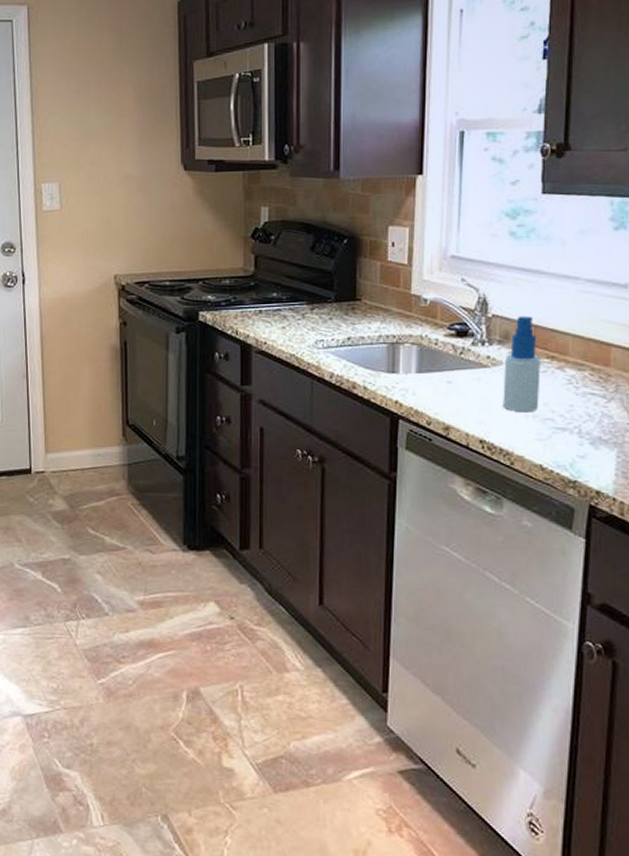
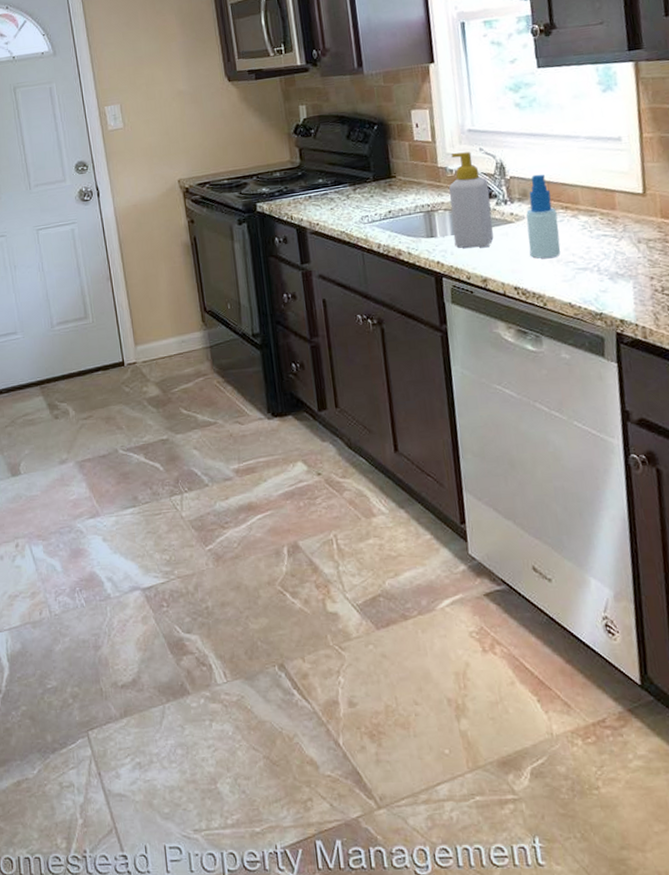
soap bottle: none [418,281,466,391] -> present [449,151,494,248]

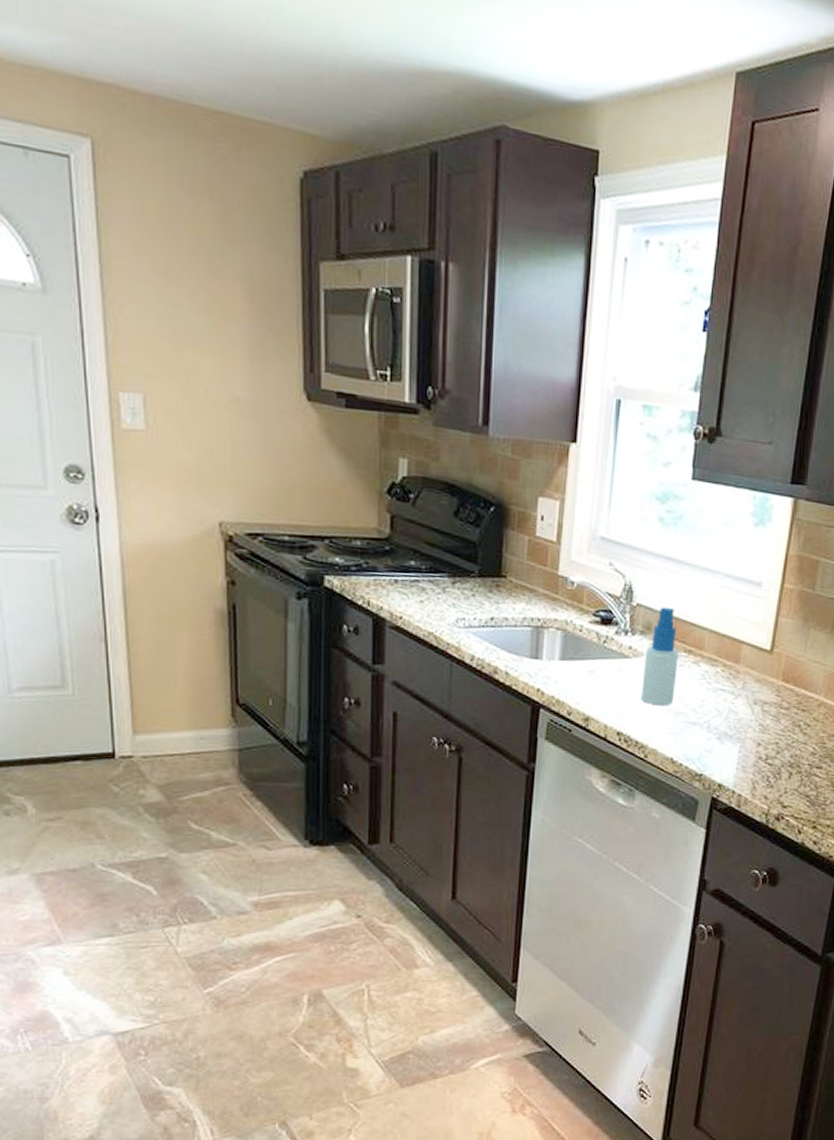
soap bottle: present [449,151,494,248] -> none [560,562,612,681]

